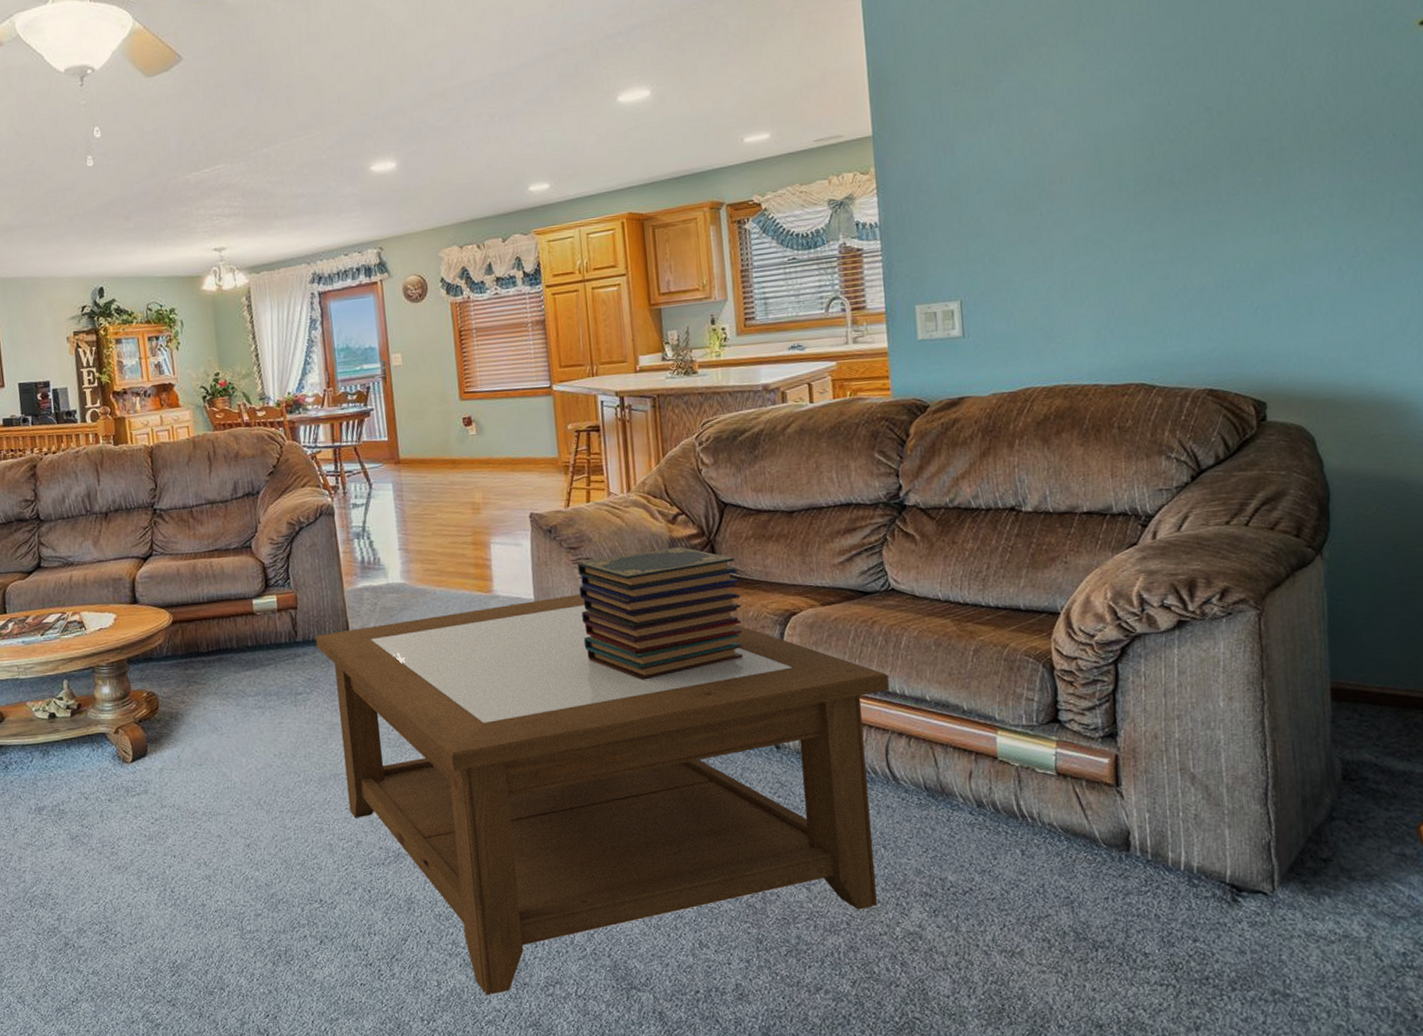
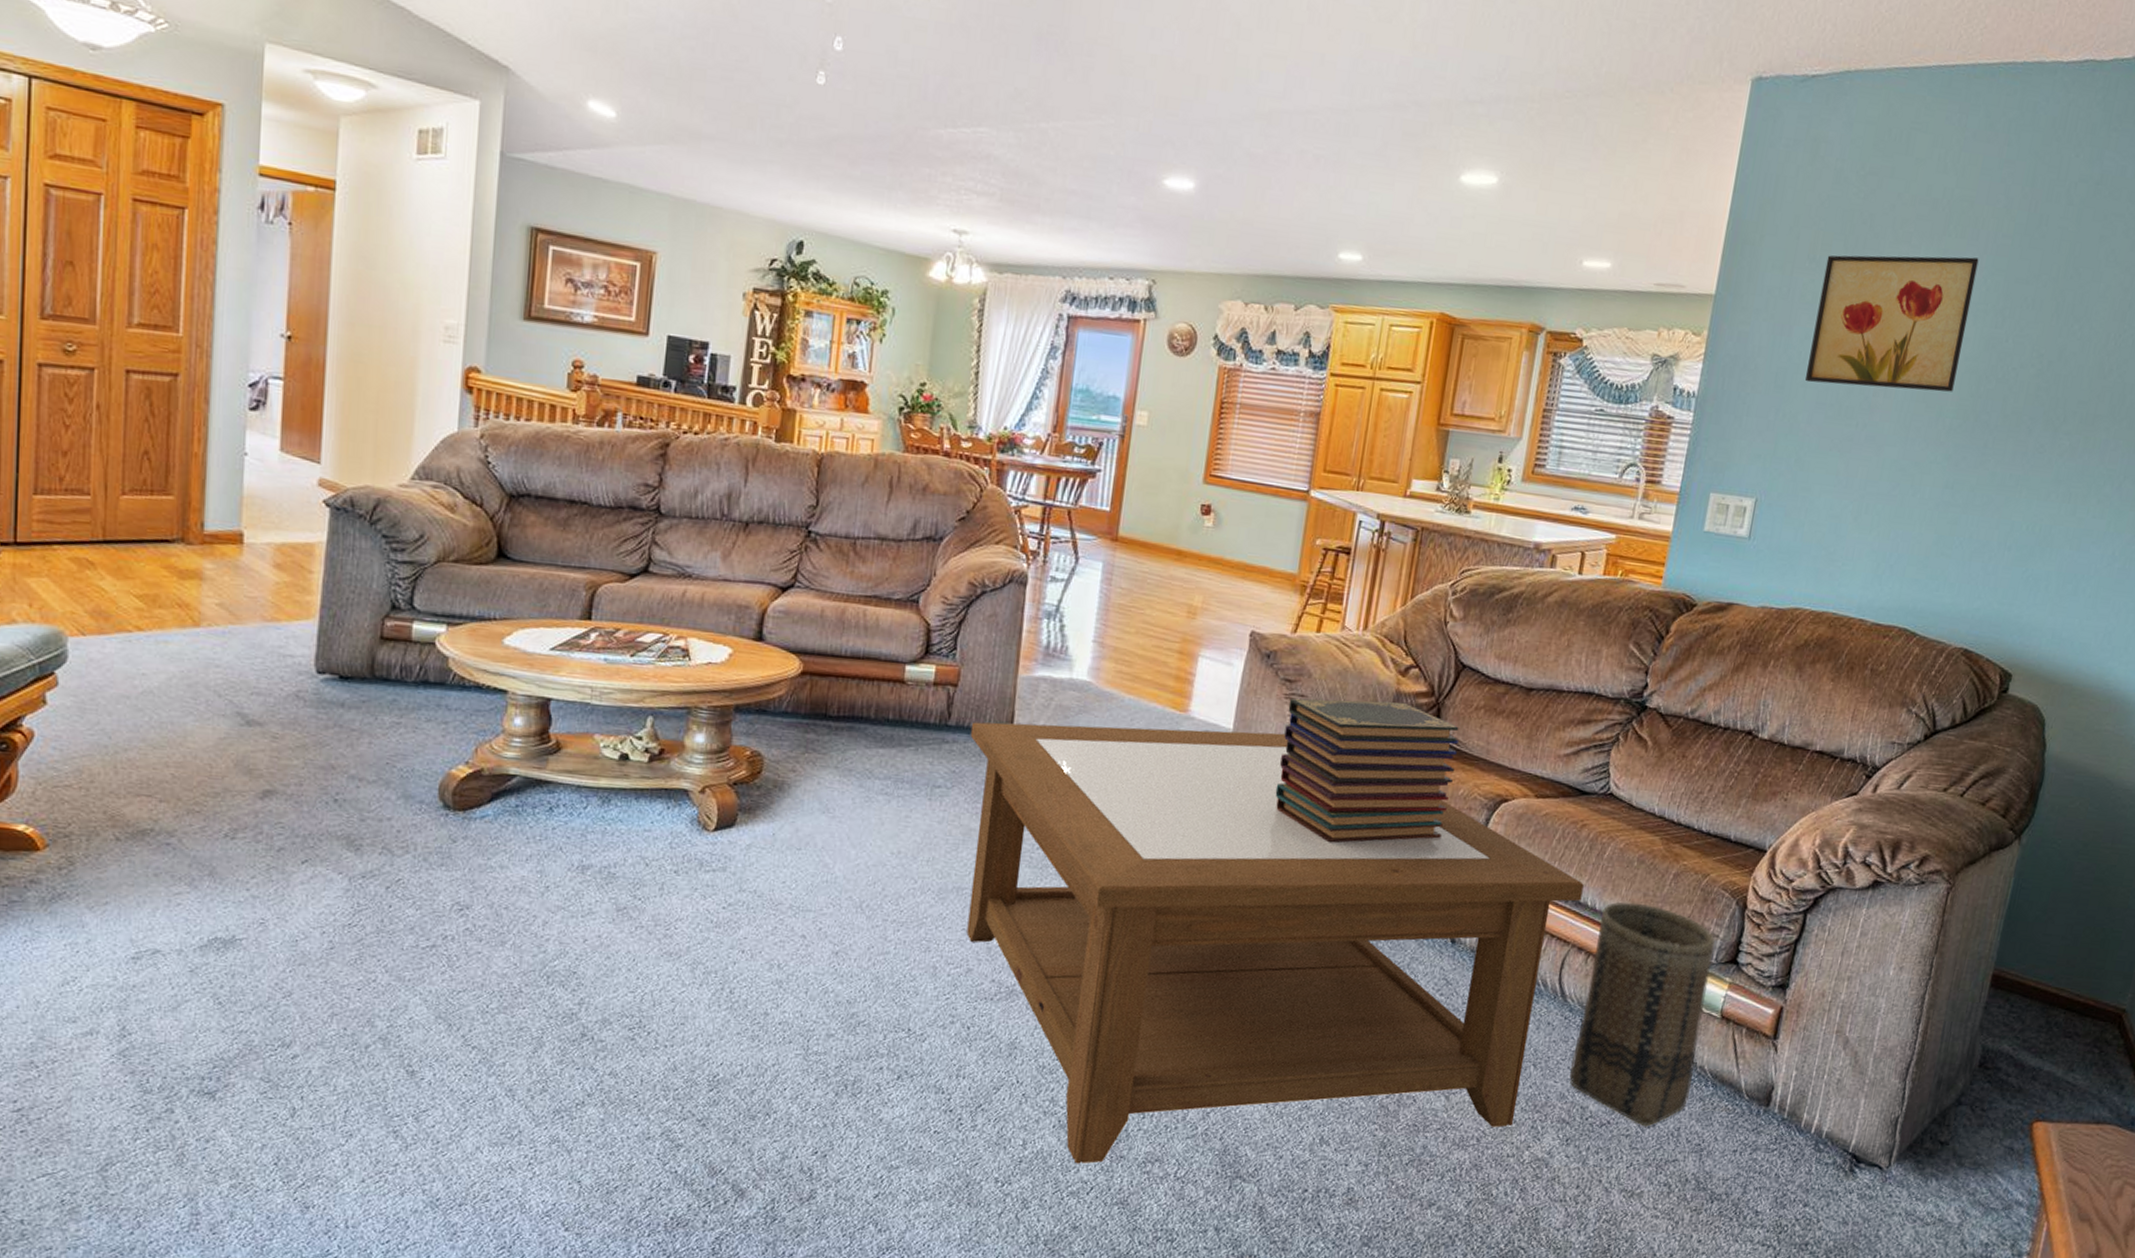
basket: none [911,682,1046,888] -> present [1569,901,1715,1127]
wall art: none [970,39,1128,188] -> present [1804,255,1979,392]

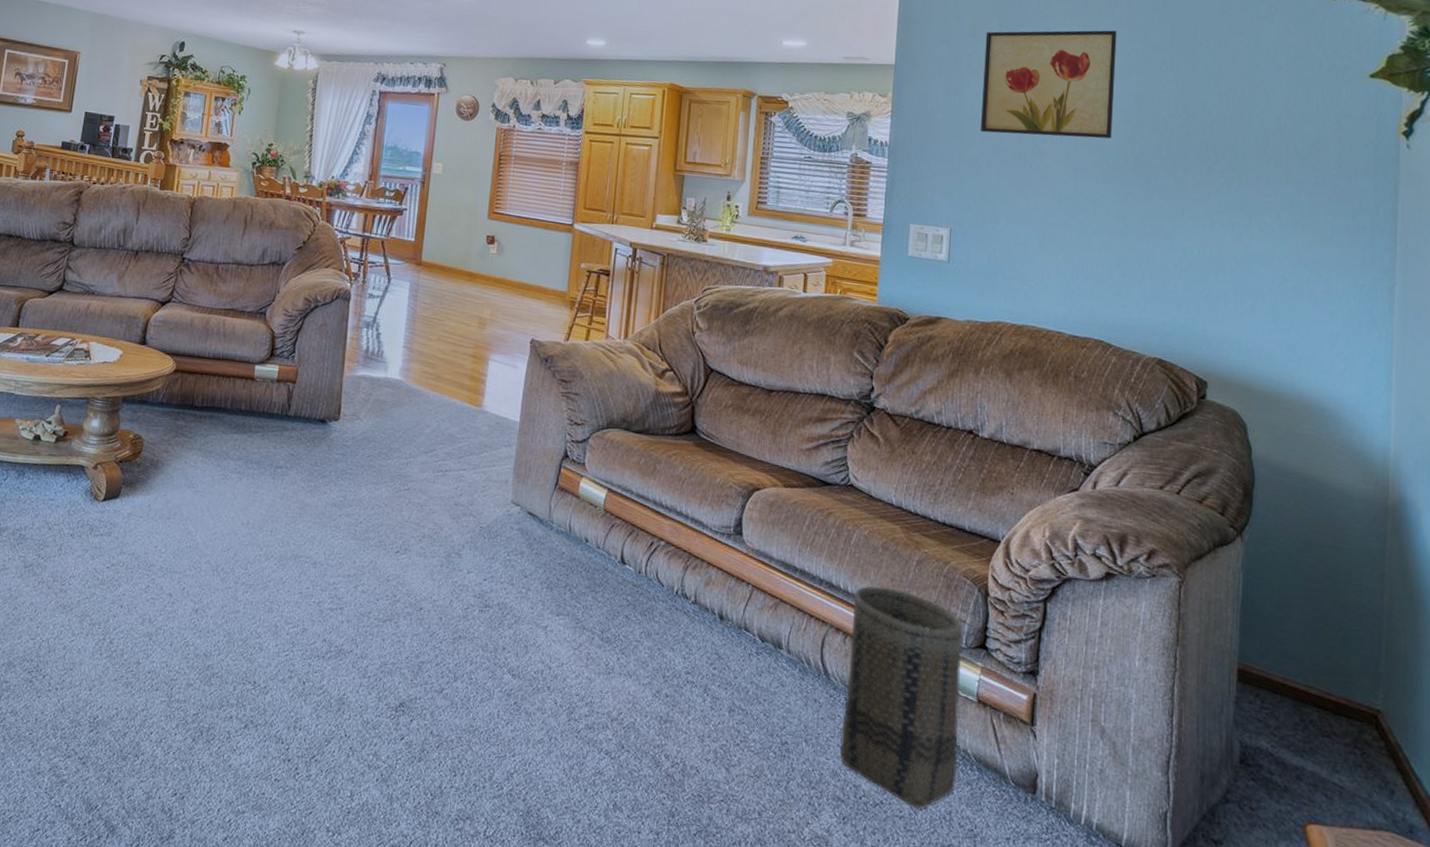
coffee table: present [966,722,1584,1164] -> none [302,413,835,818]
book stack: present [1275,698,1459,843] -> none [557,396,712,525]

